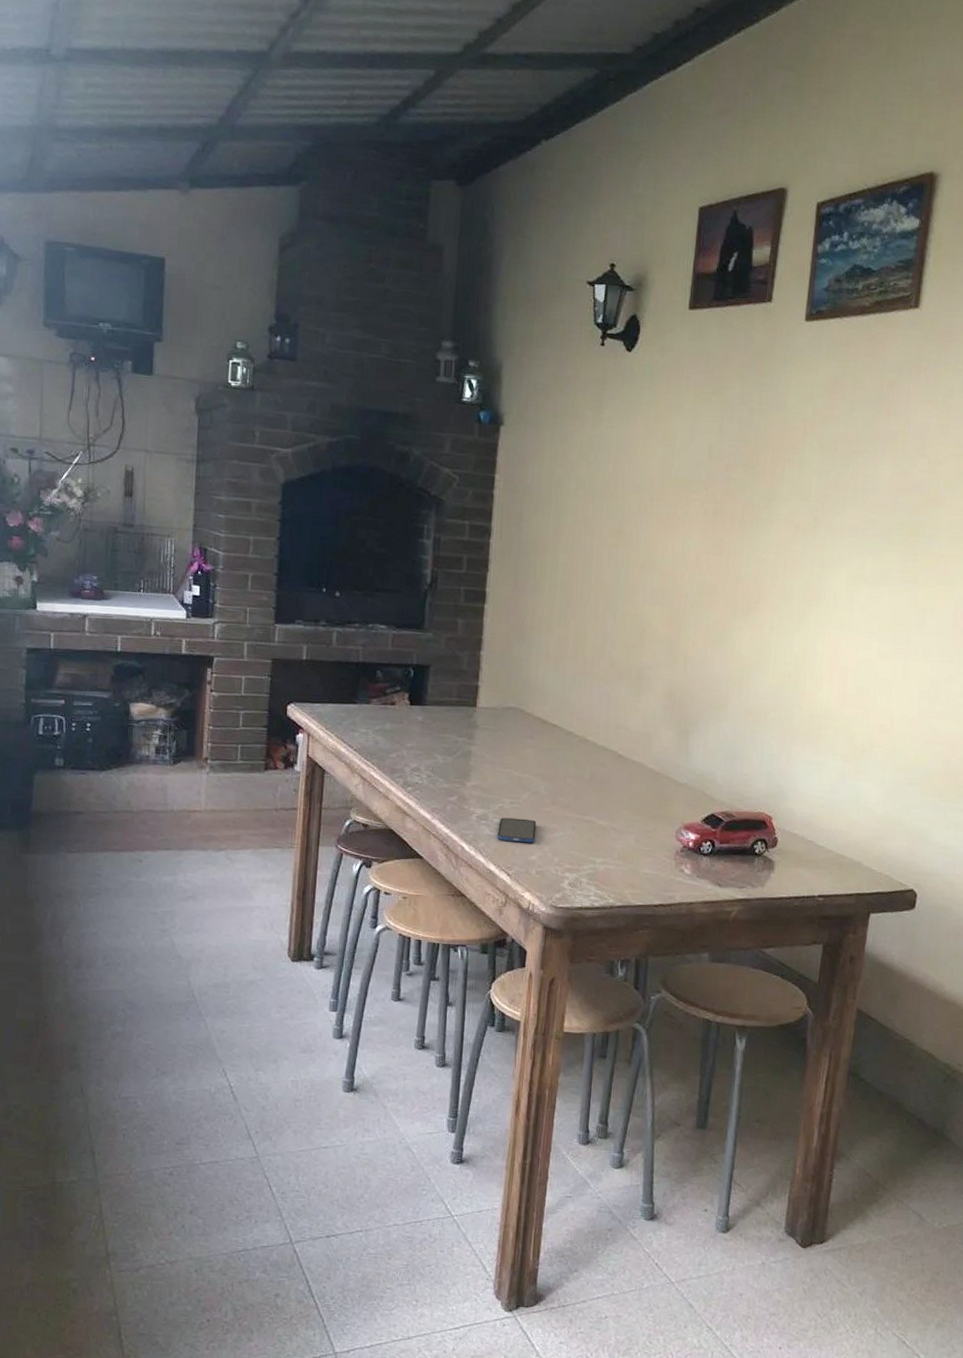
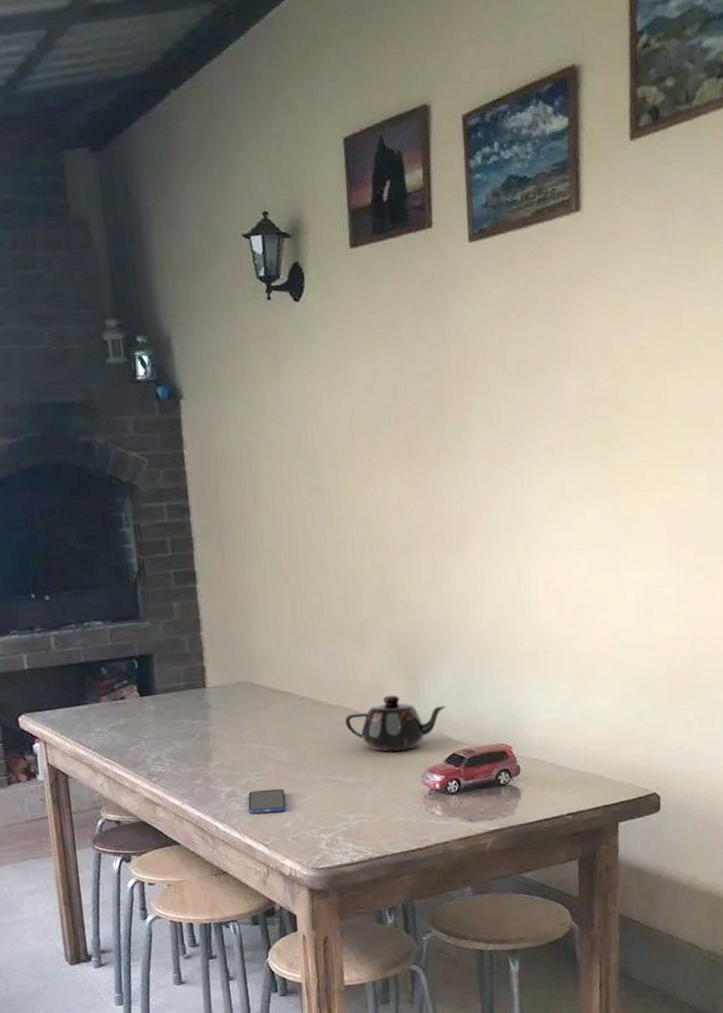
teapot: none [608,744,713,803] -> present [344,694,446,752]

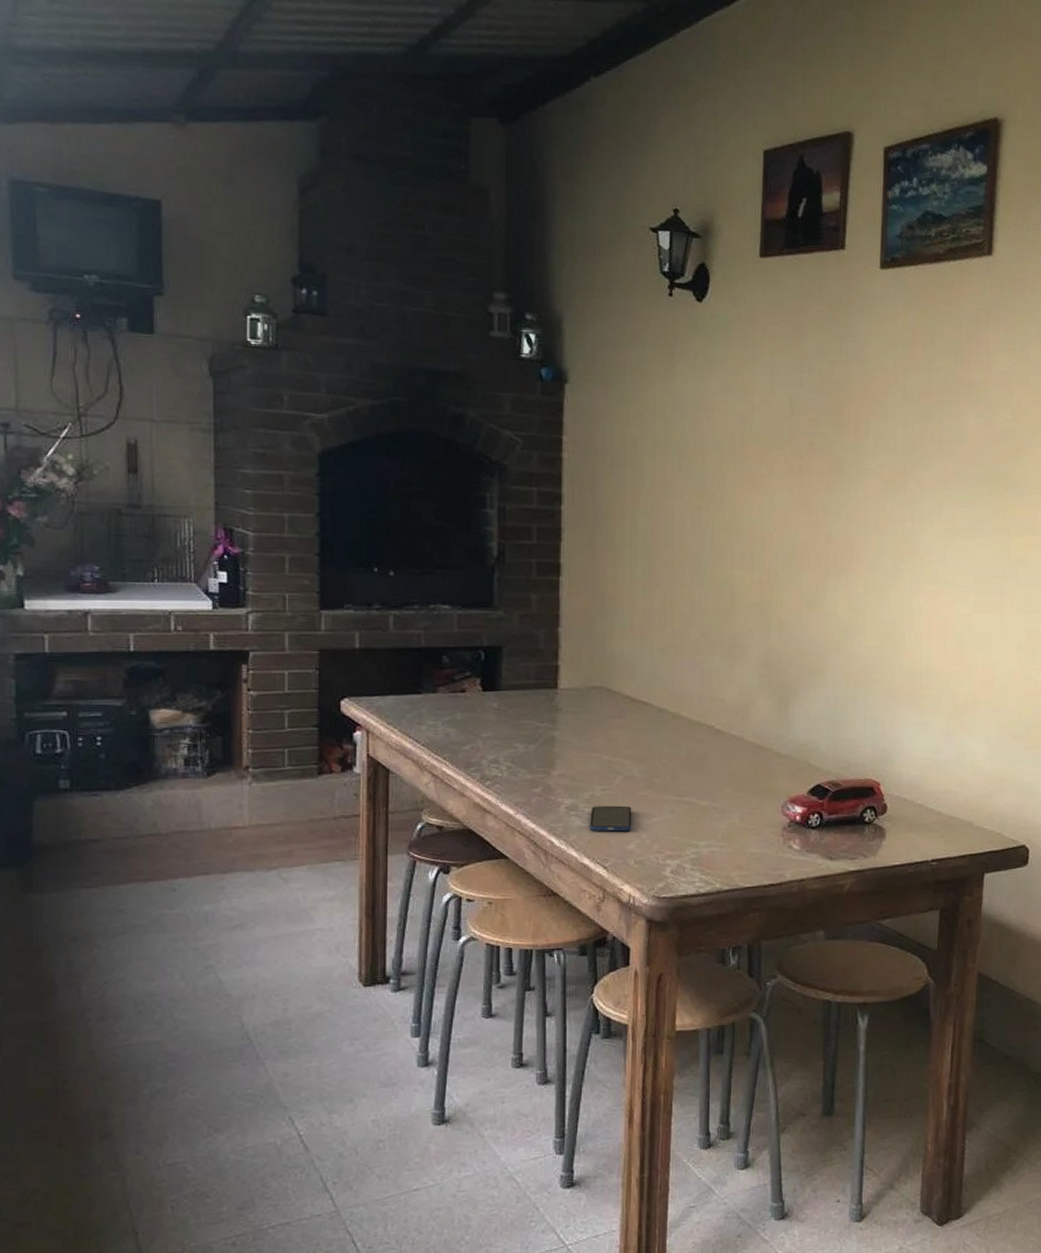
teapot: present [344,694,446,752] -> none [705,716,815,777]

